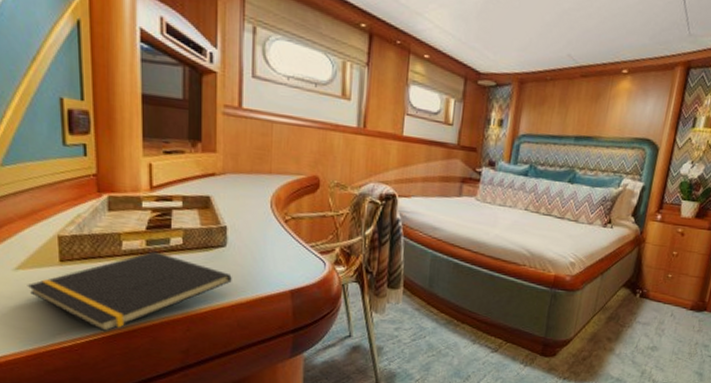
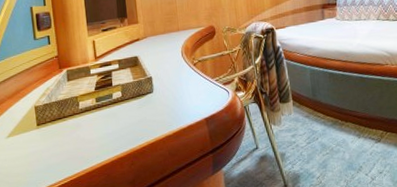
notepad: present [27,251,232,333] -> none [15,105,161,176]

